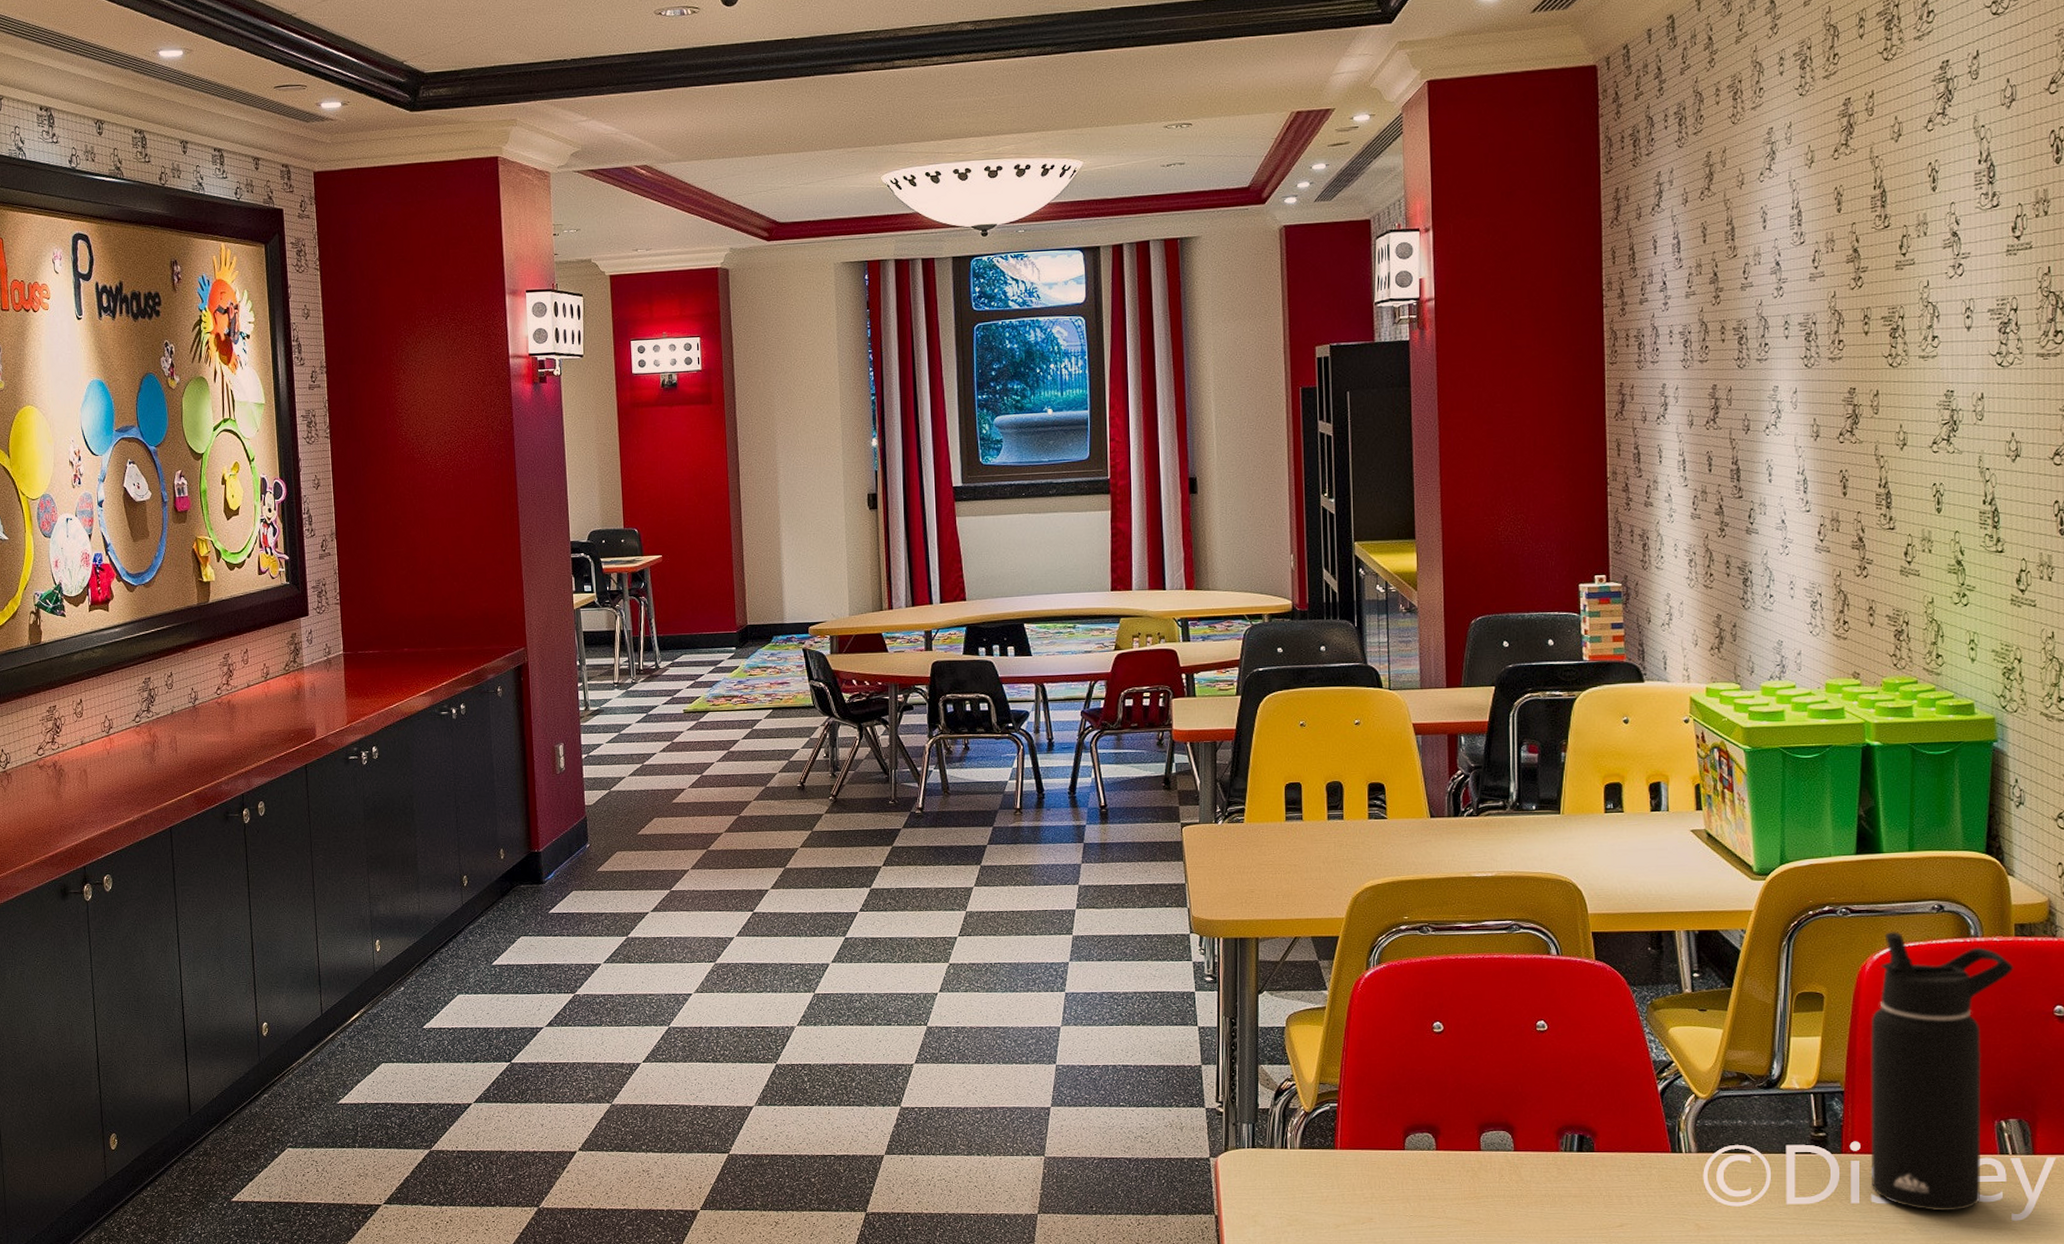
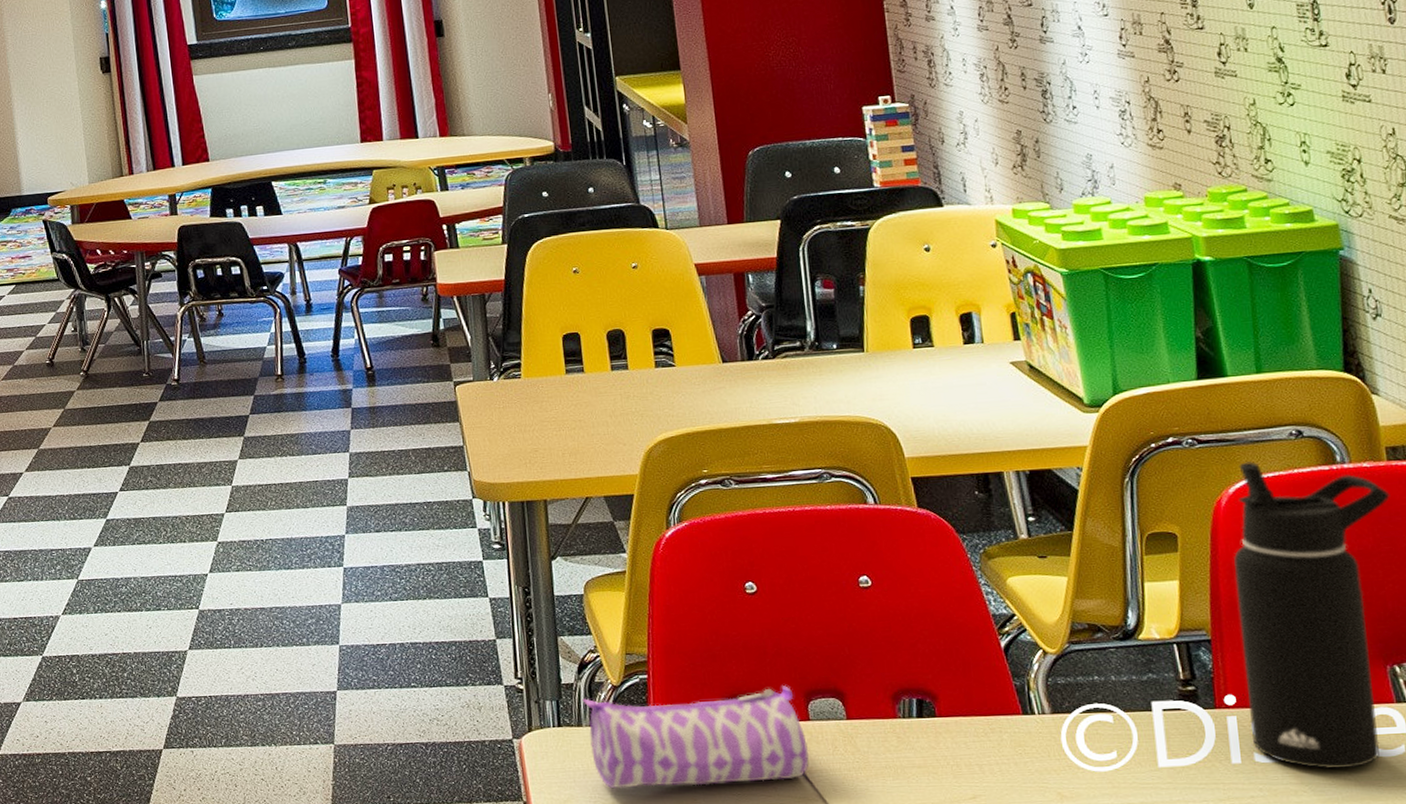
pencil case: none [1276,1118,1478,1207] -> present [582,686,810,789]

